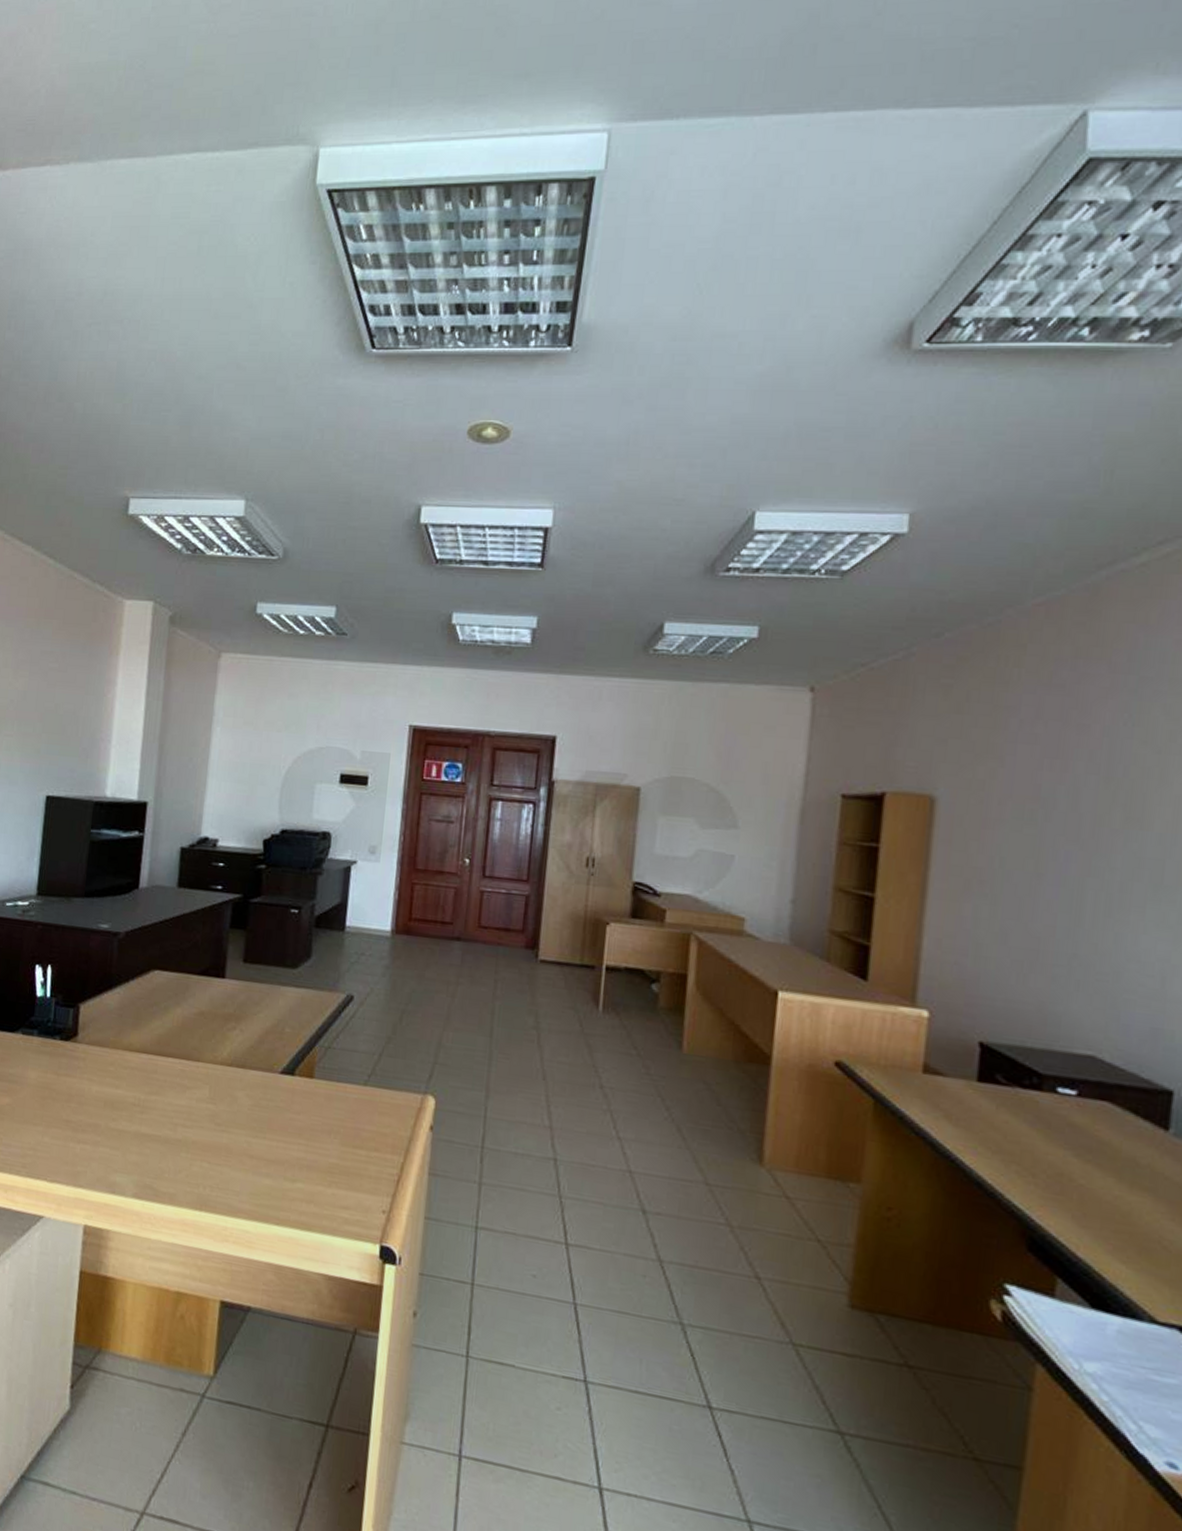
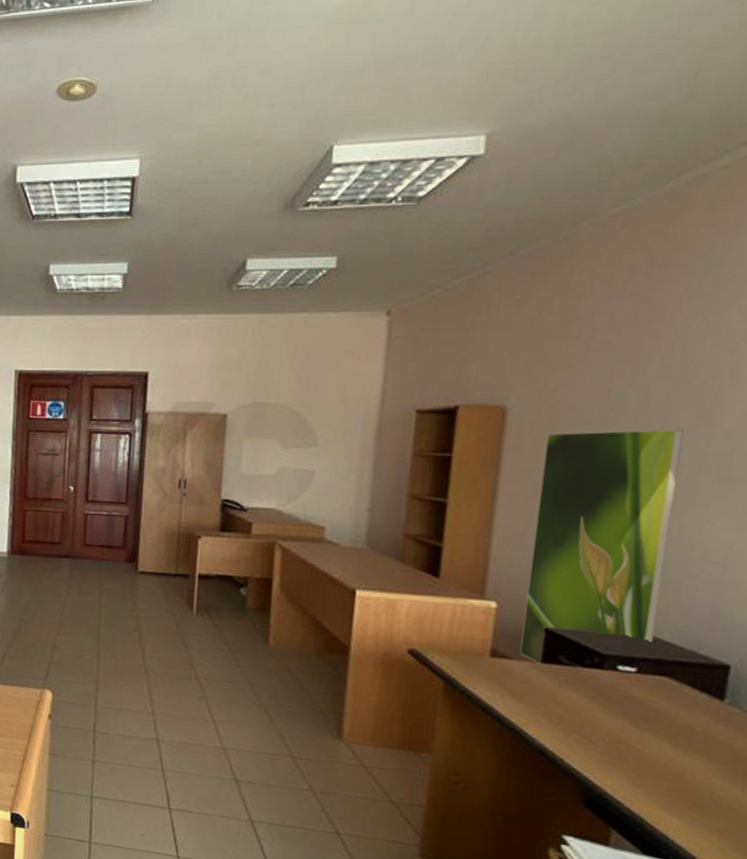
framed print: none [954,827,1115,1083] -> present [519,428,684,664]

